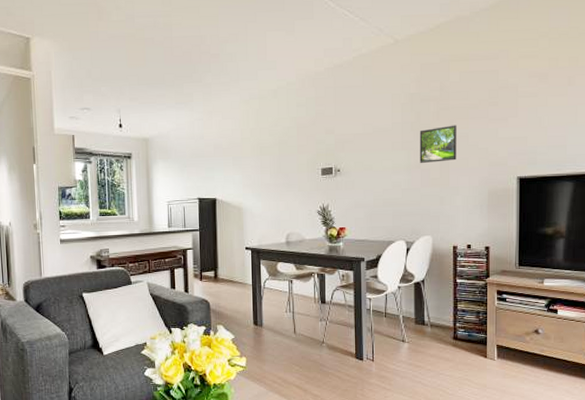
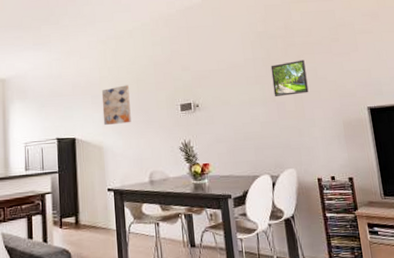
wall art: none [243,147,271,187] -> present [101,85,131,125]

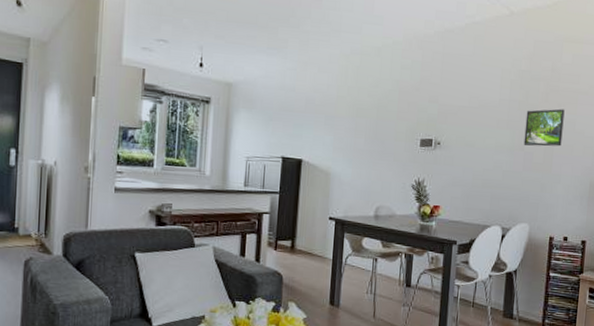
wall art: present [101,85,131,125] -> none [334,109,368,152]

